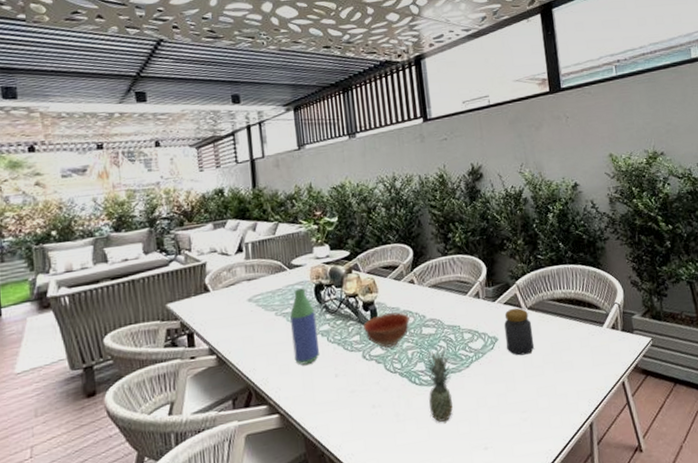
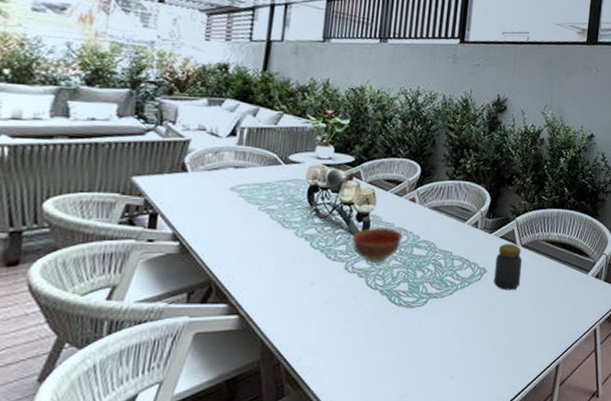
bottle: present [290,288,319,365] -> none [269,186,304,267]
fruit: present [427,349,453,422] -> none [404,272,434,345]

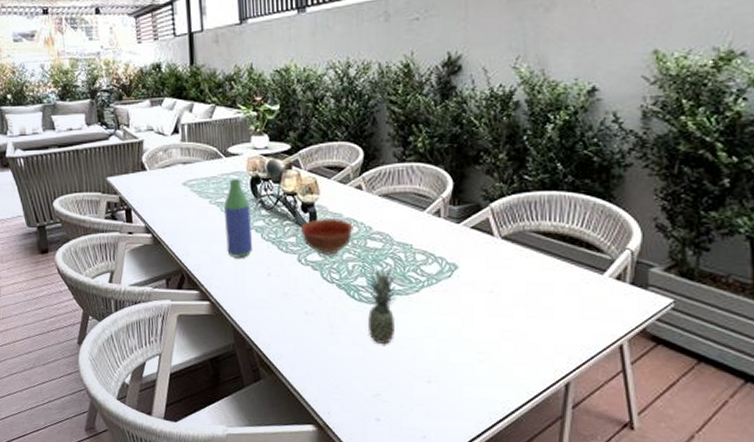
bottle: none [269,186,304,267] -> present [224,179,252,258]
fruit: none [404,272,434,345] -> present [368,266,397,344]
jar: present [494,243,523,290] -> none [468,234,505,290]

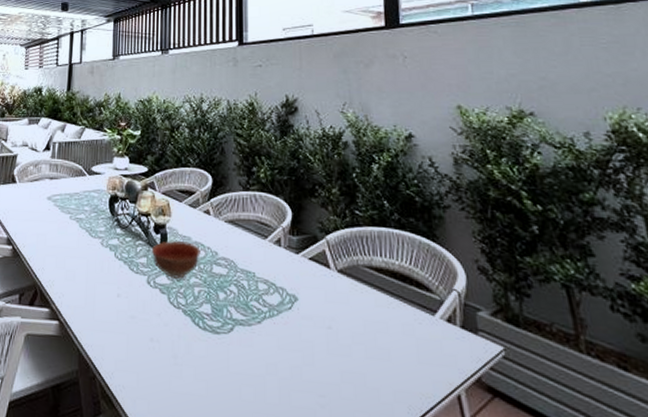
bottle: present [224,179,252,258] -> none [81,196,107,276]
fruit: present [368,266,397,344] -> none [212,293,240,380]

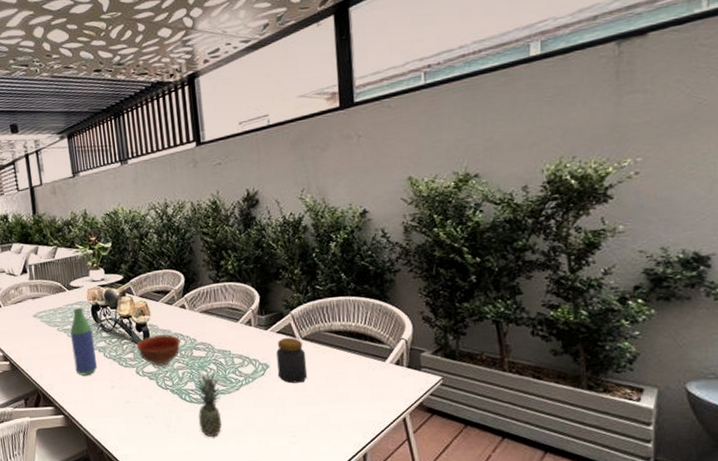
bottle: none [81,196,107,276] -> present [70,308,97,376]
fruit: none [212,293,240,380] -> present [197,371,222,437]
jar: none [307,266,342,326] -> present [276,337,307,384]

